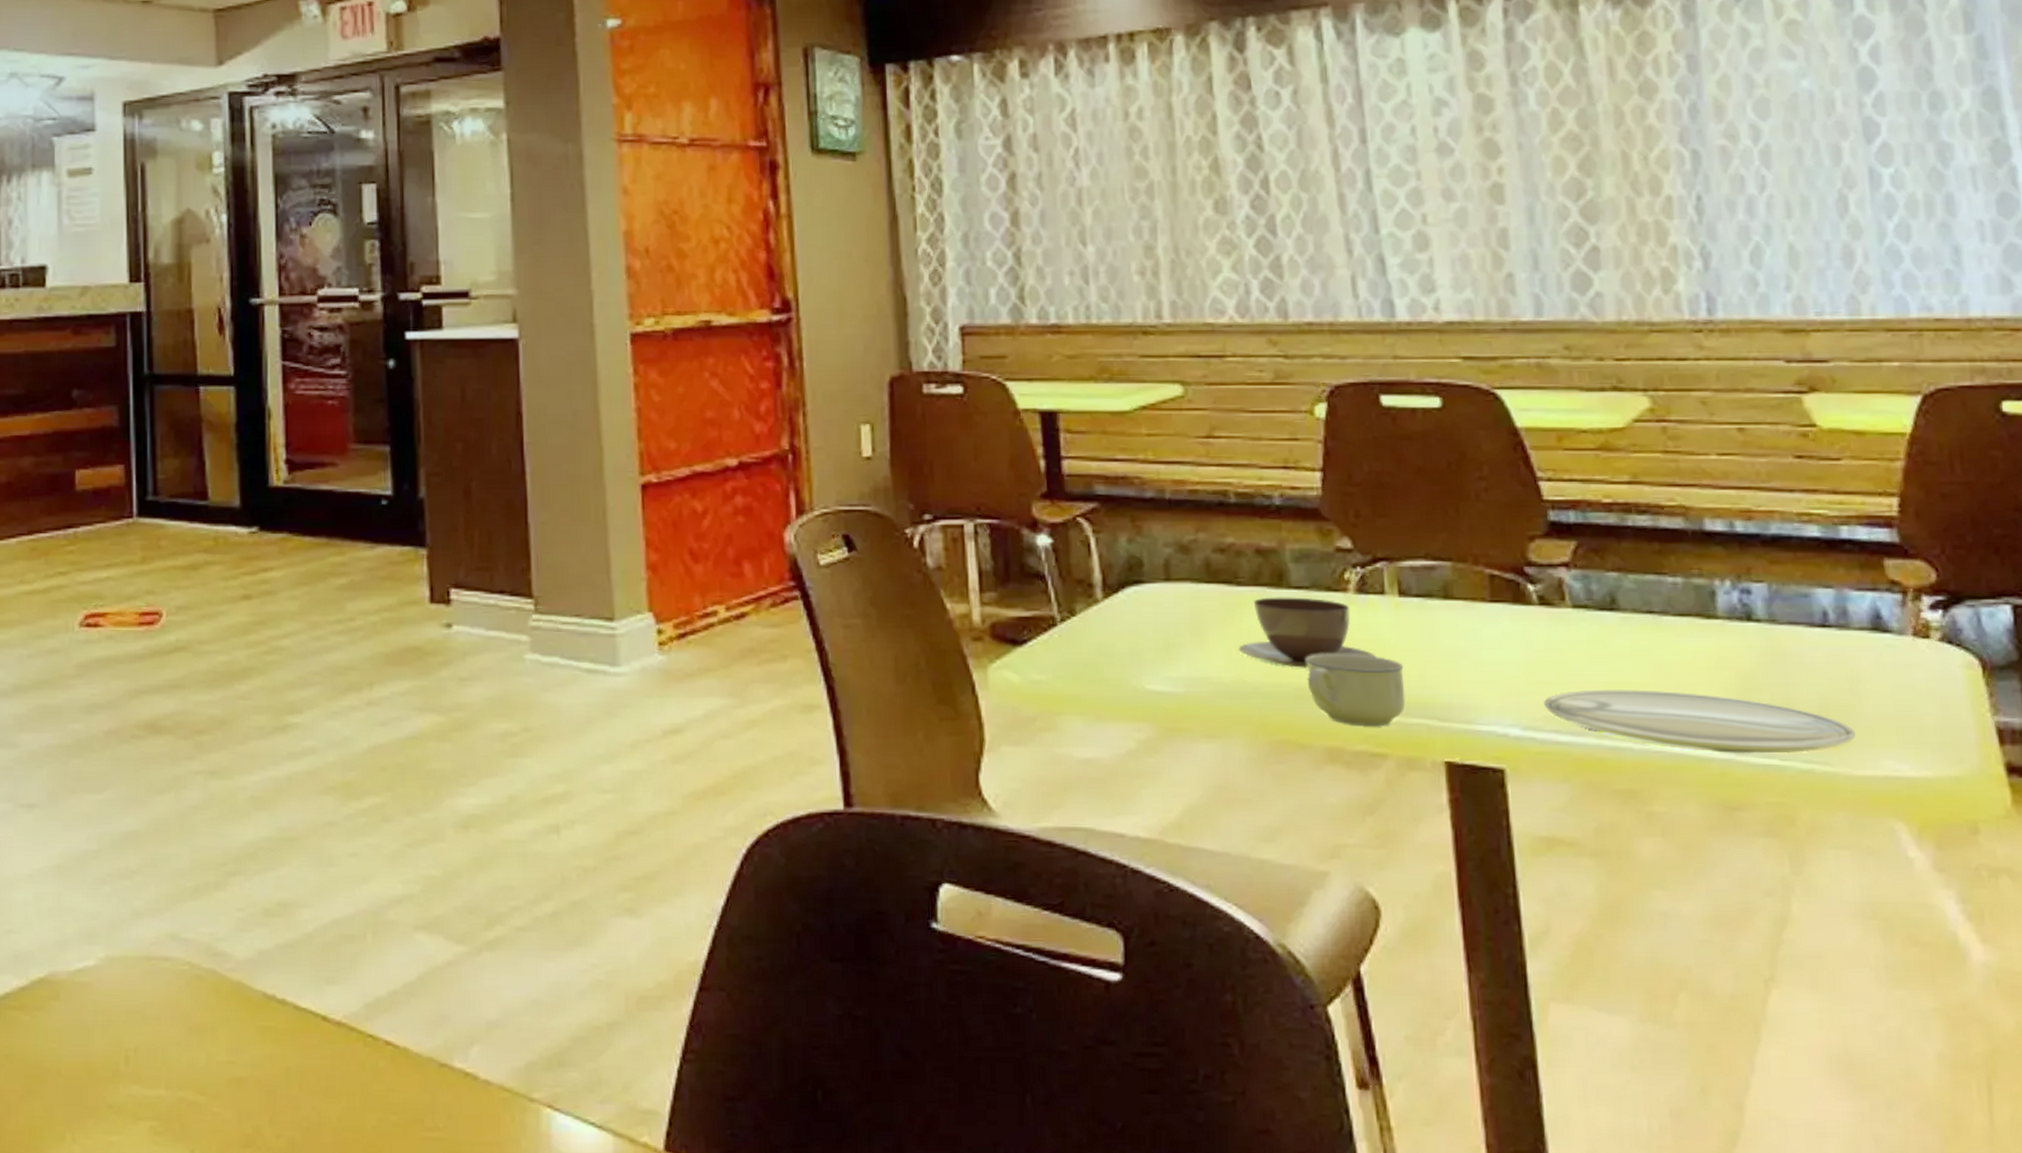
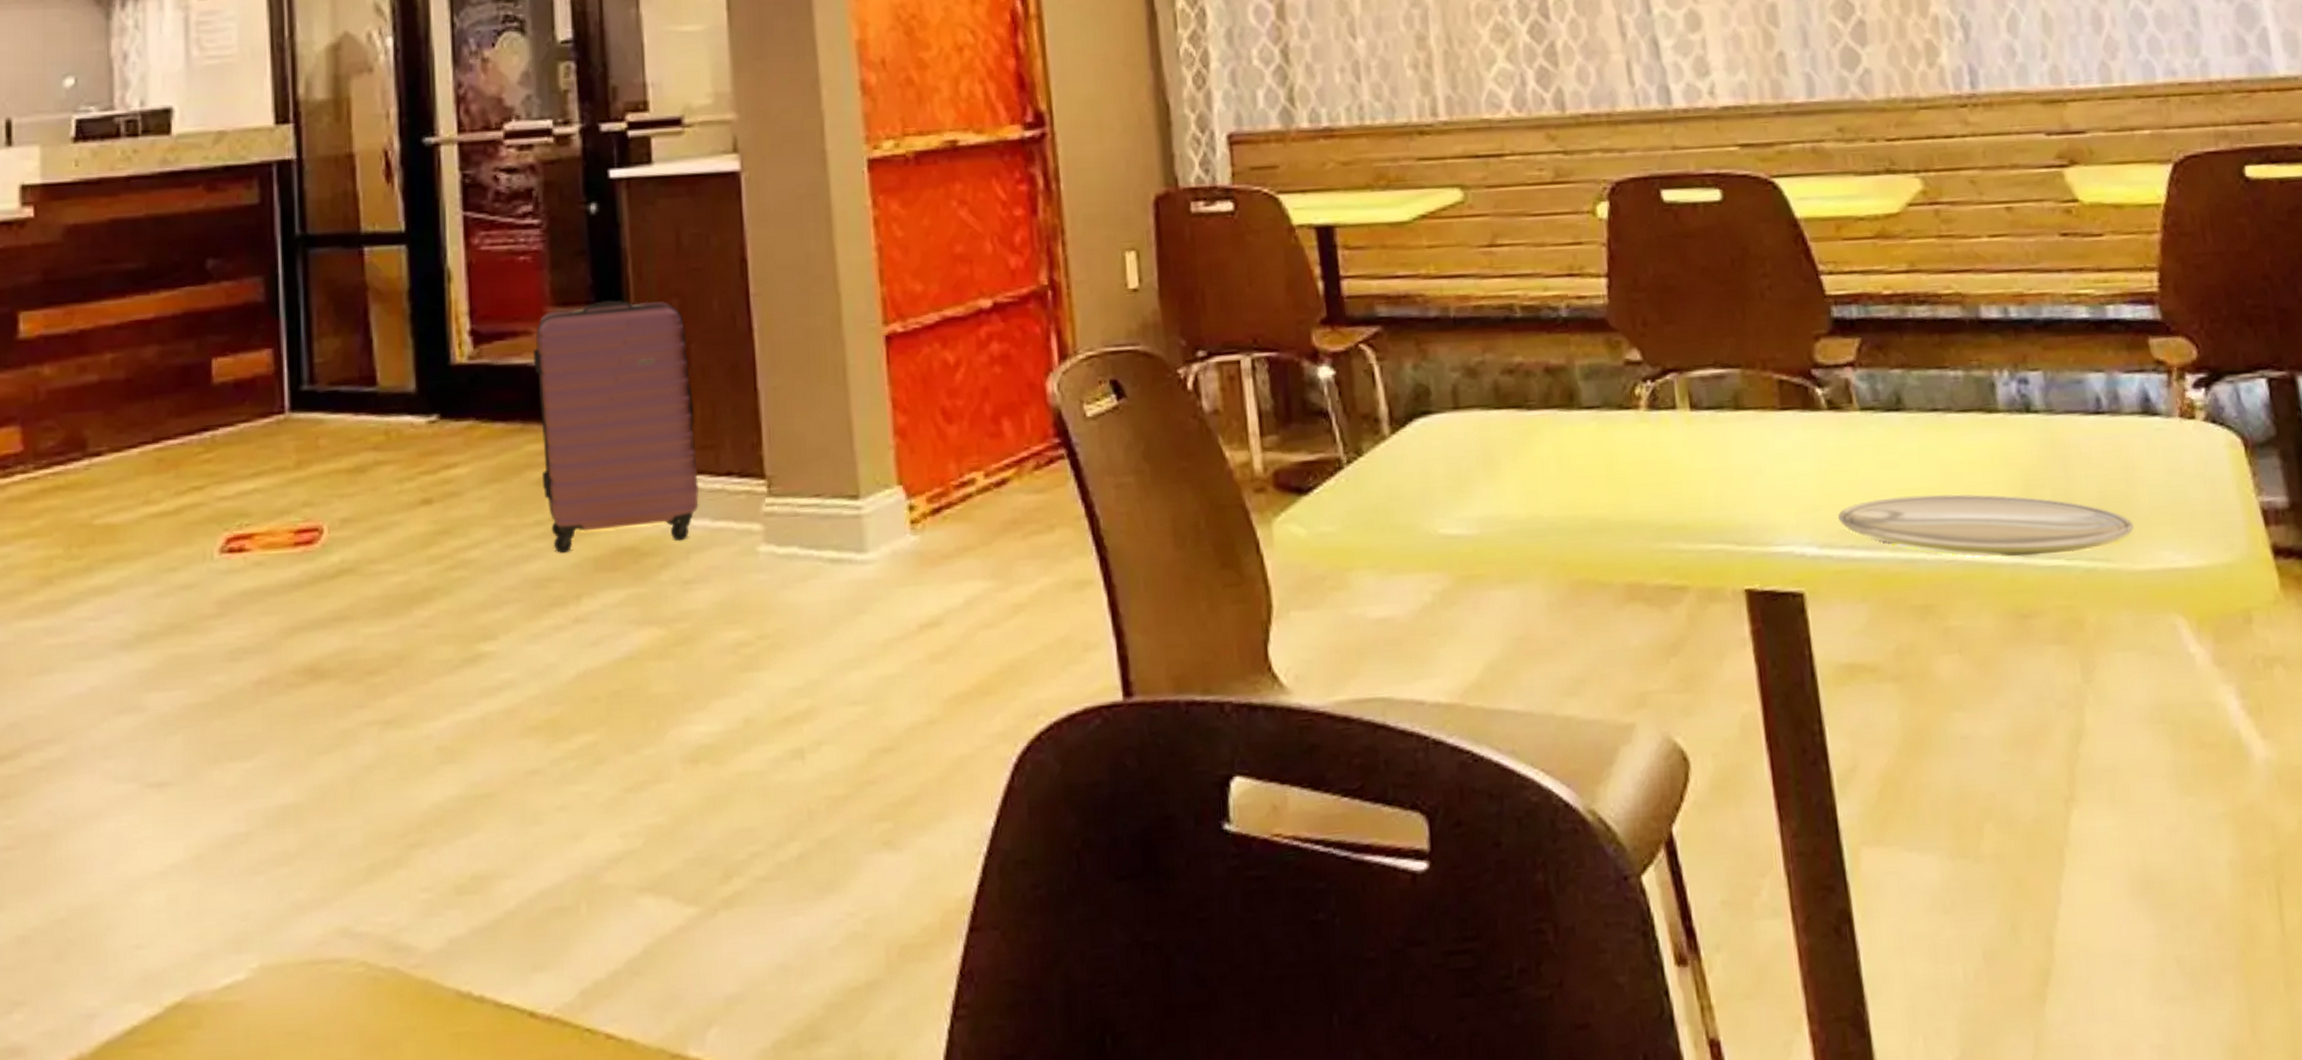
suitcase: none [337,441,475,647] -> present [532,300,699,553]
teacup: present [1238,597,1377,668] -> none [1532,418,1672,497]
cup: present [1306,654,1406,726] -> none [1601,477,1703,557]

